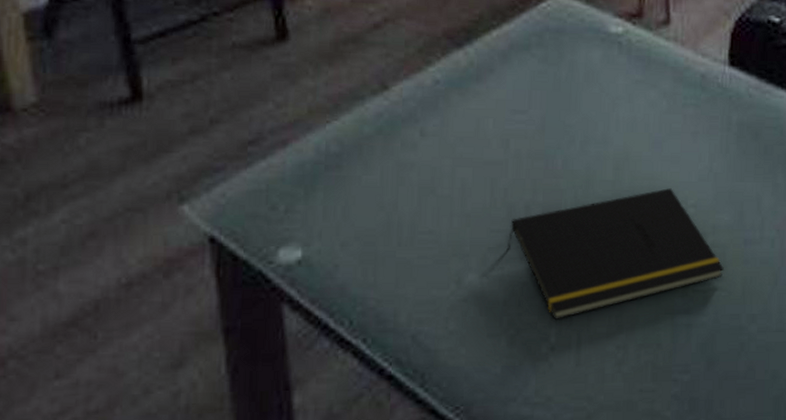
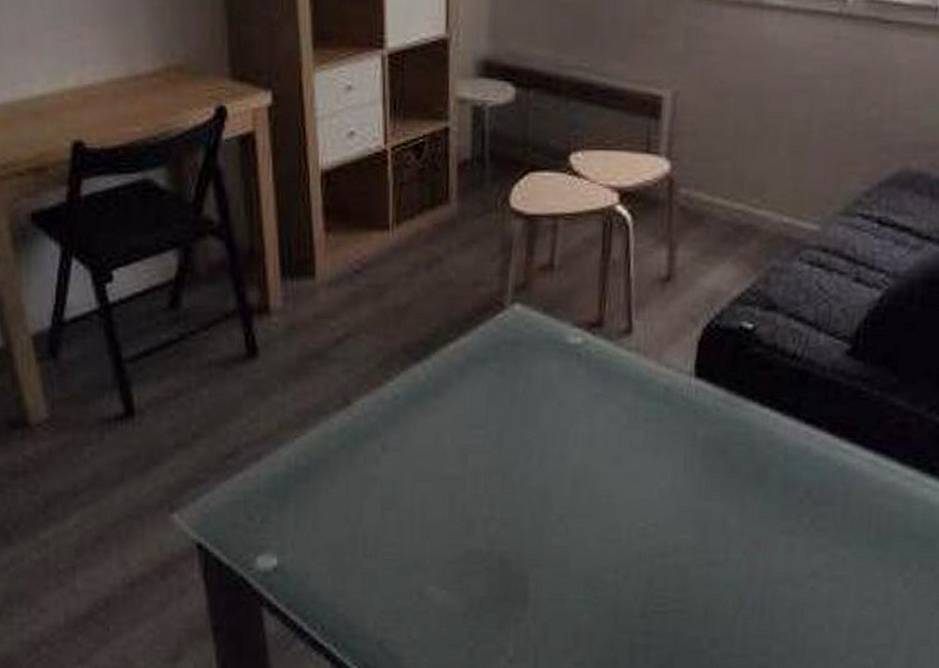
notepad: present [506,188,724,319] -> none [465,506,685,634]

